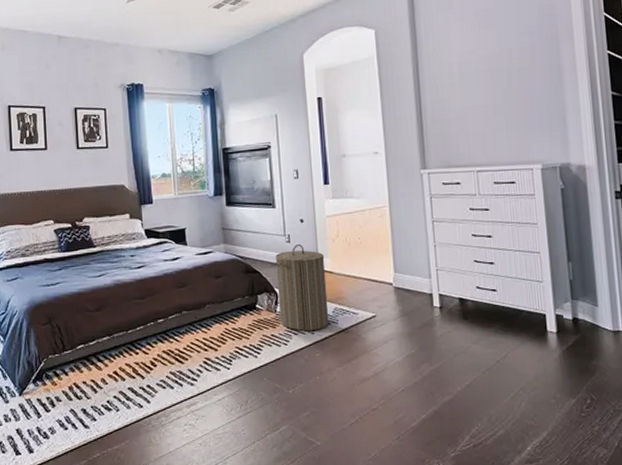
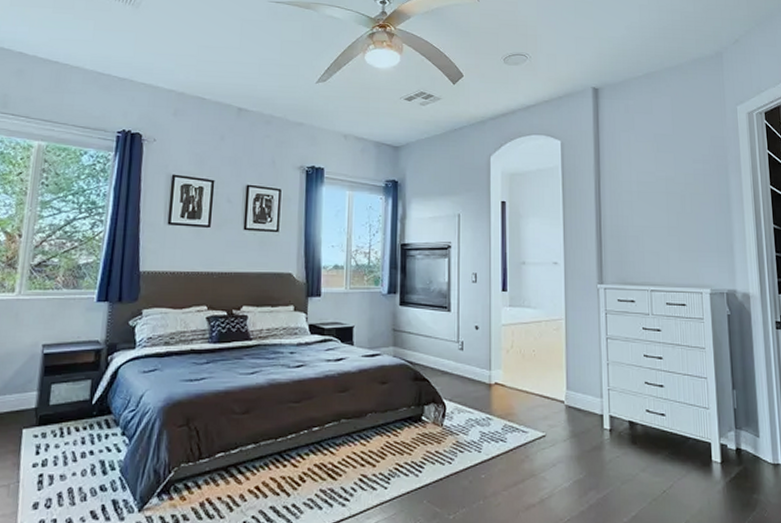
laundry hamper: present [275,244,329,331] -> none [446,353,498,448]

